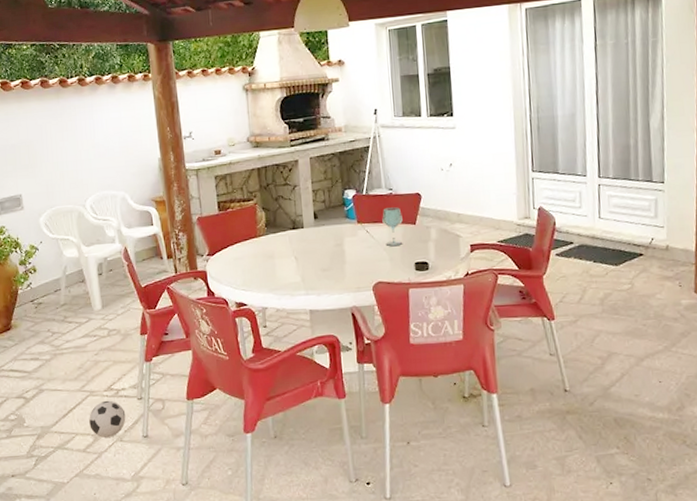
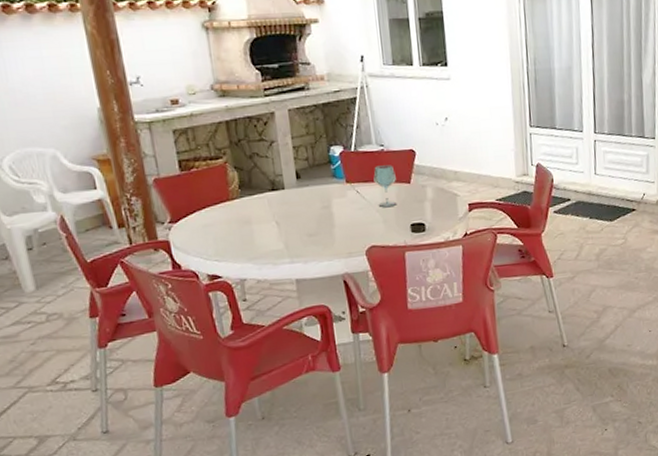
soccer ball: present [89,400,126,438] -> none [29,395,79,439]

